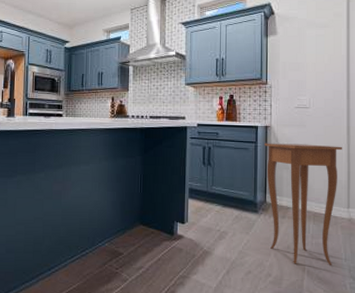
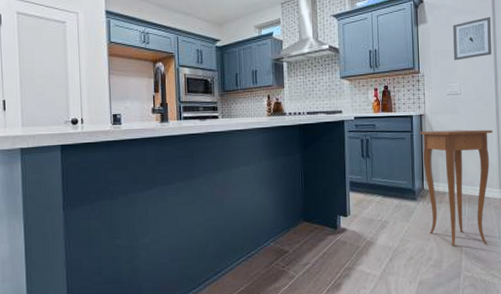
wall art: none [304,31,345,74] -> present [453,17,492,61]

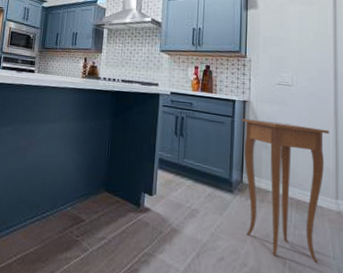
wall art: present [453,17,492,61] -> none [286,10,332,51]

